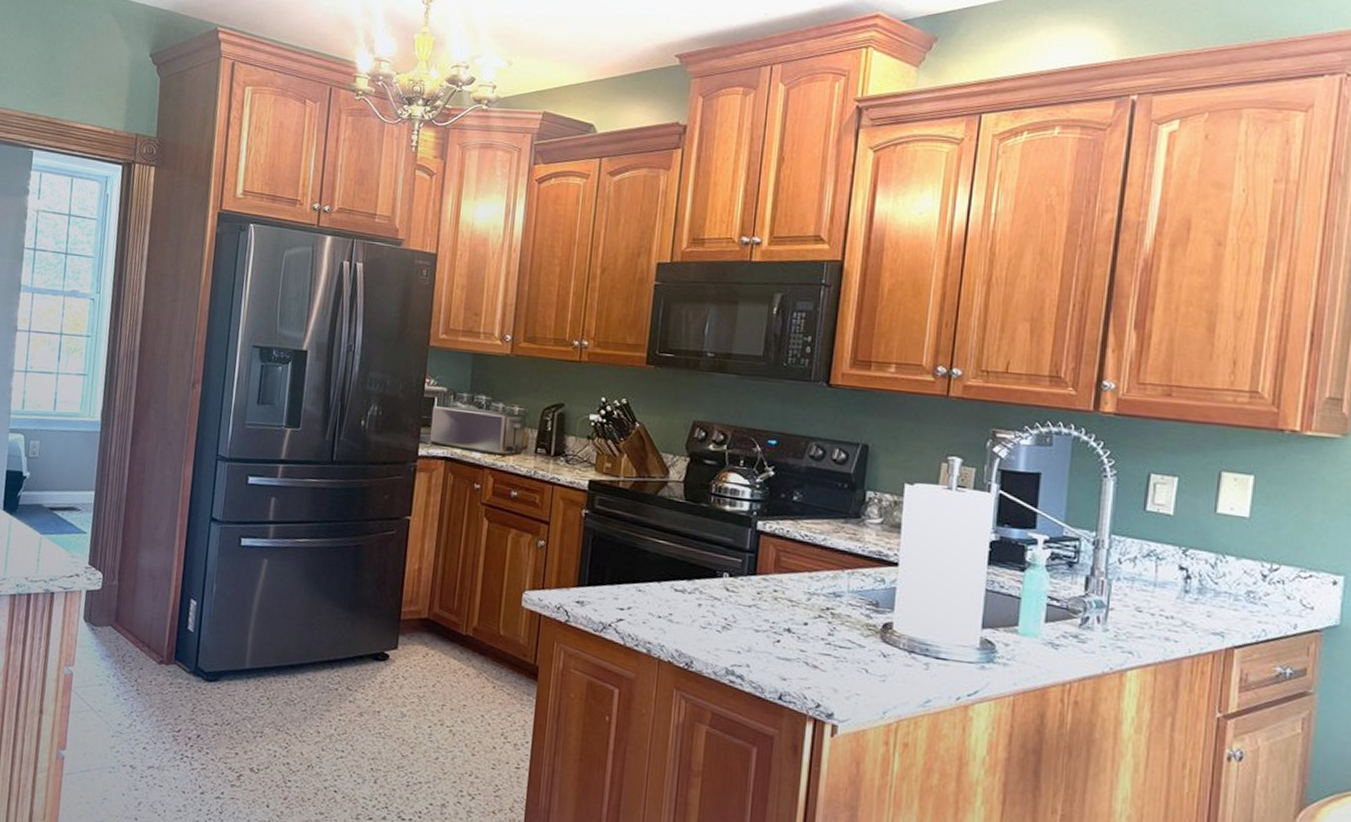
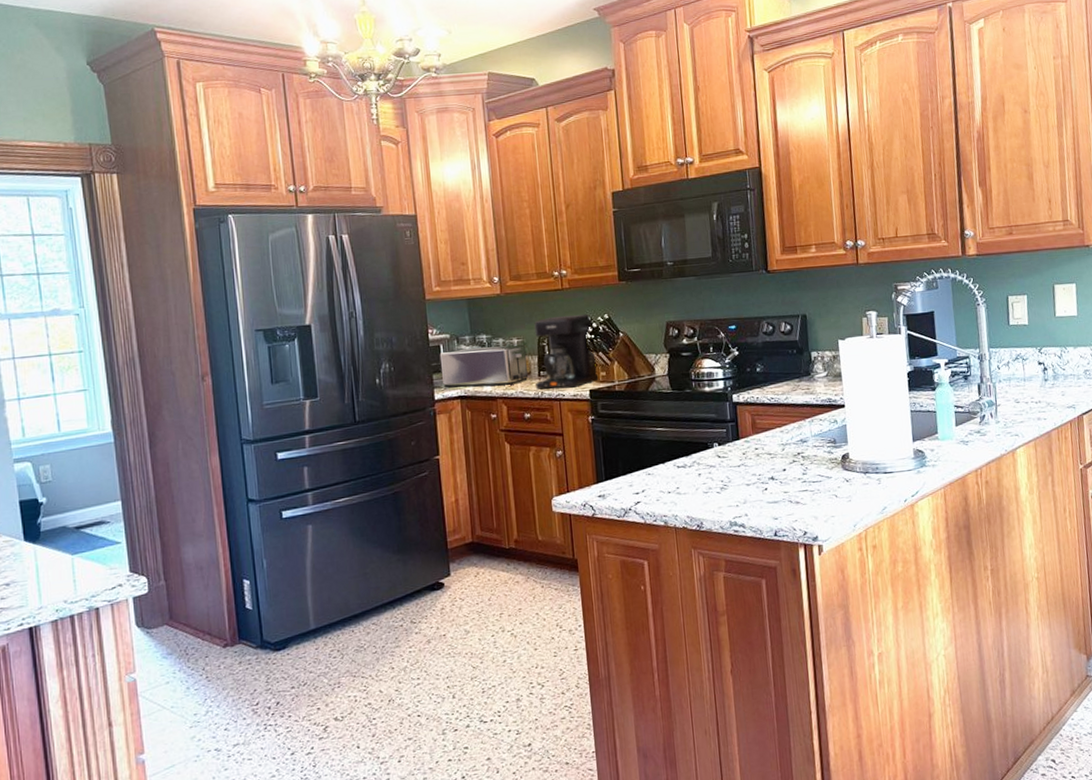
coffee maker: none [530,390,606,474] -> present [534,314,599,390]

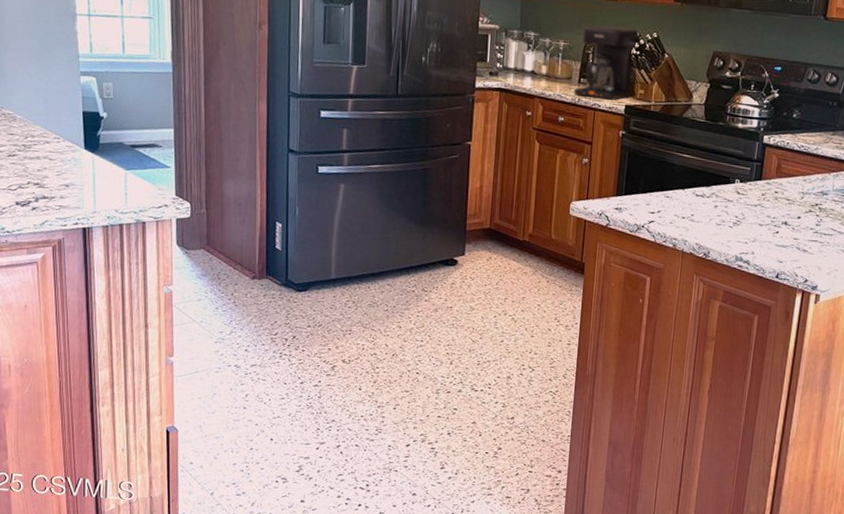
toaster: present [439,344,529,388] -> none [485,41,570,87]

